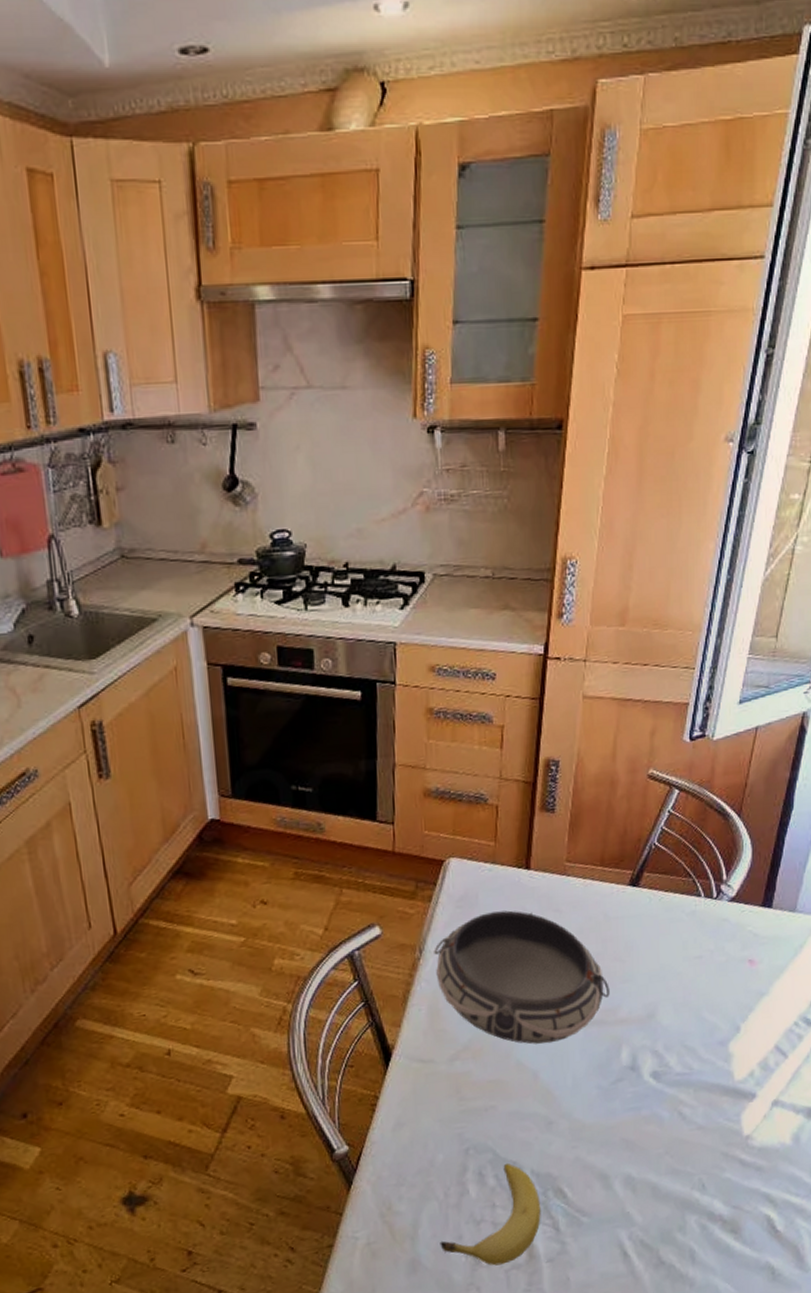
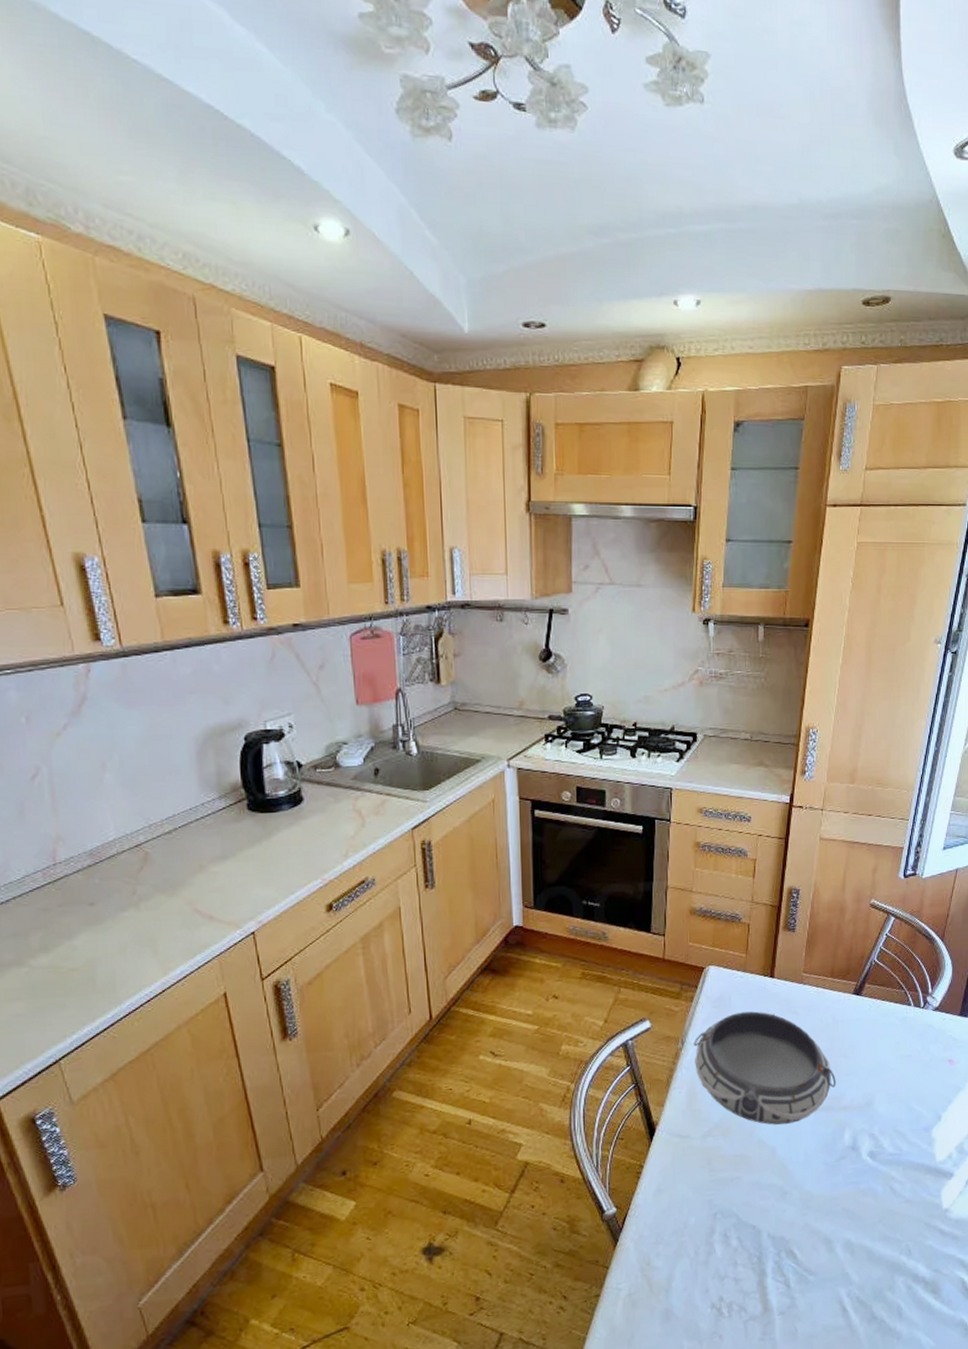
fruit: present [440,1163,541,1266] -> none [689,1226,775,1317]

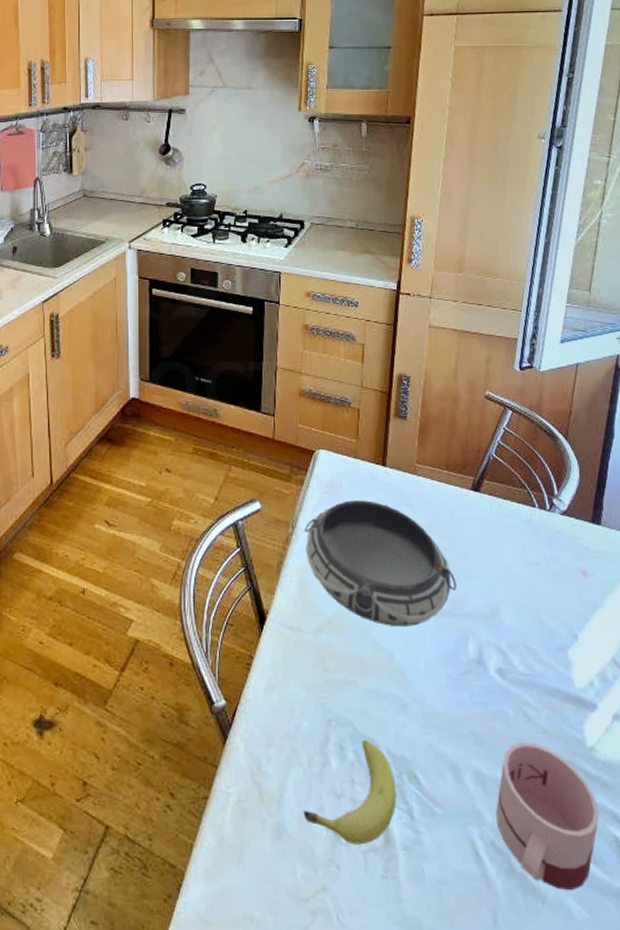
fruit: none [689,1226,775,1317] -> present [303,739,397,845]
mug: none [862,1211,950,1327] -> present [496,742,600,890]

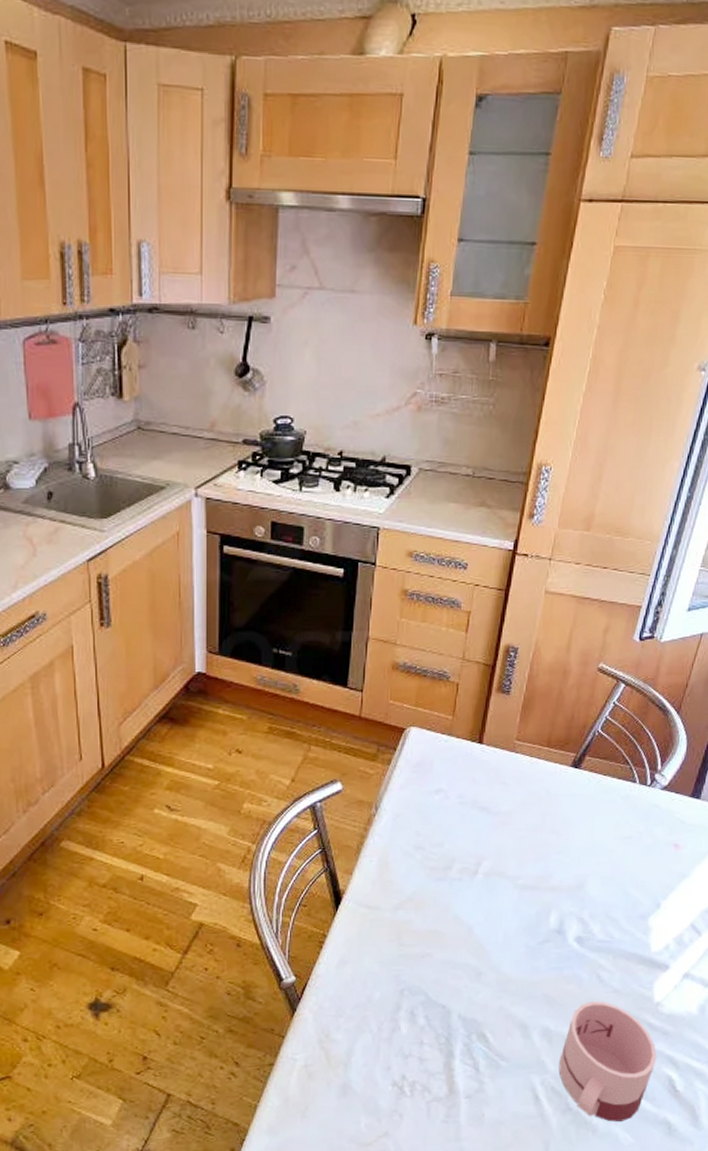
fruit: present [303,739,397,845] -> none [370,1005,464,1097]
bowl: present [304,500,457,628] -> none [388,779,545,902]

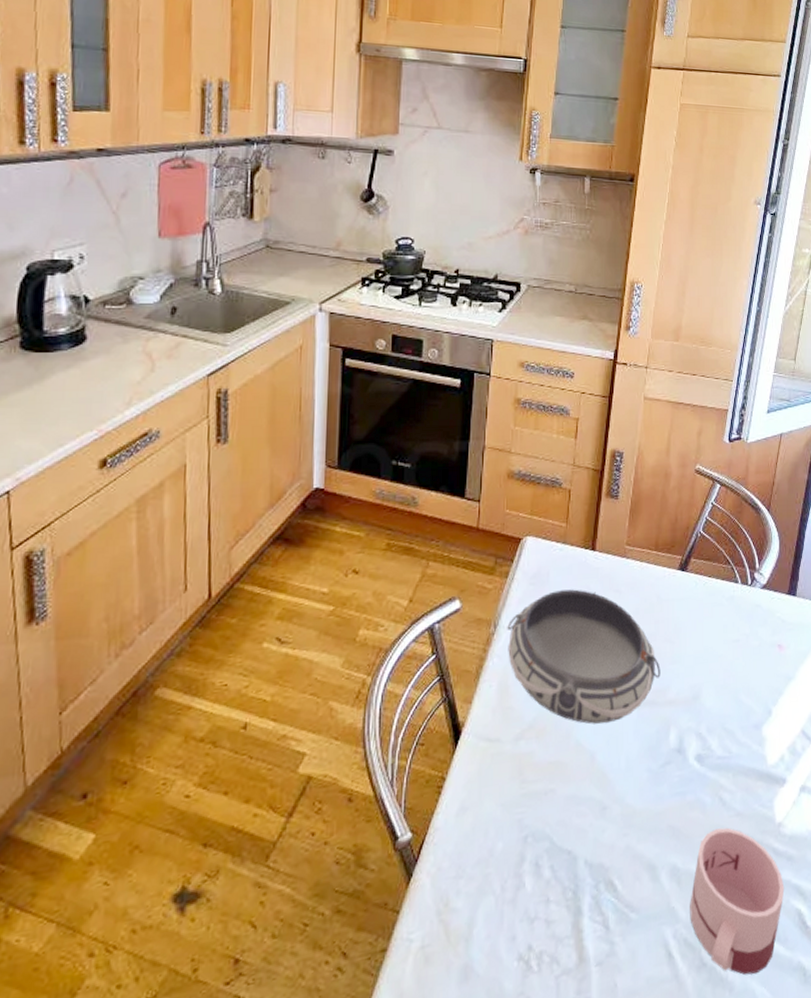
bowl: none [388,779,545,902] -> present [507,589,661,724]

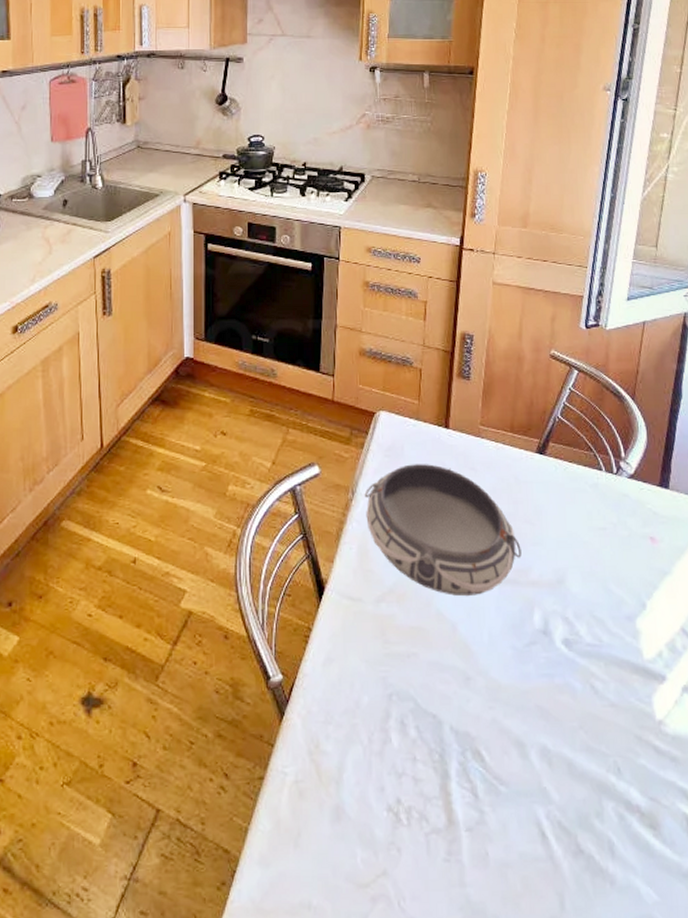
mug: present [690,827,785,975] -> none [563,716,669,871]

